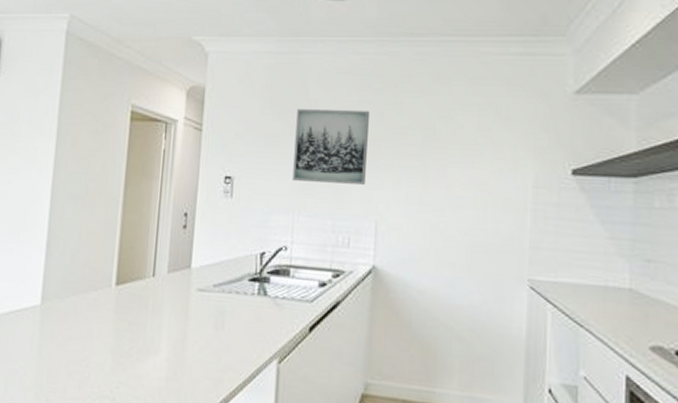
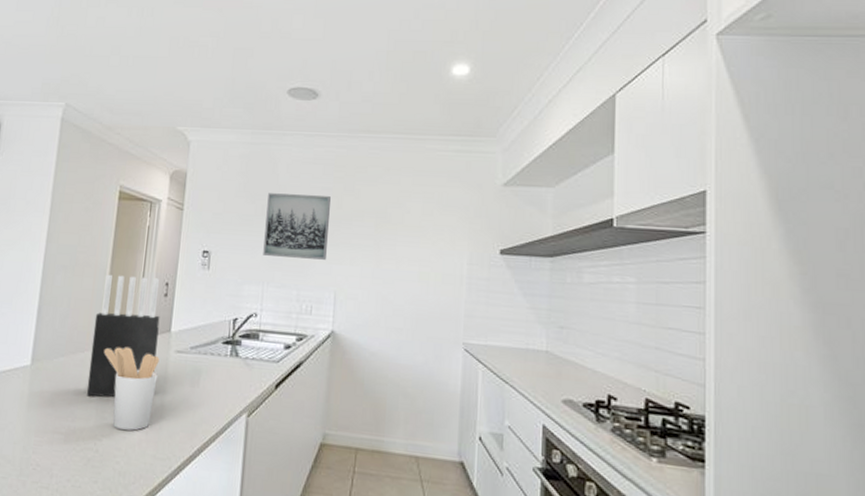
knife block: none [100,204,179,340] -> present [86,274,160,397]
utensil holder: none [118,284,179,378] -> present [103,346,160,431]

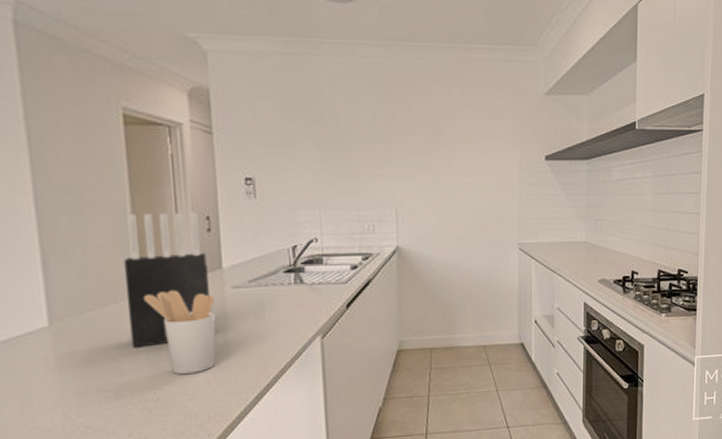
wall art: present [263,193,331,260] -> none [312,110,383,178]

